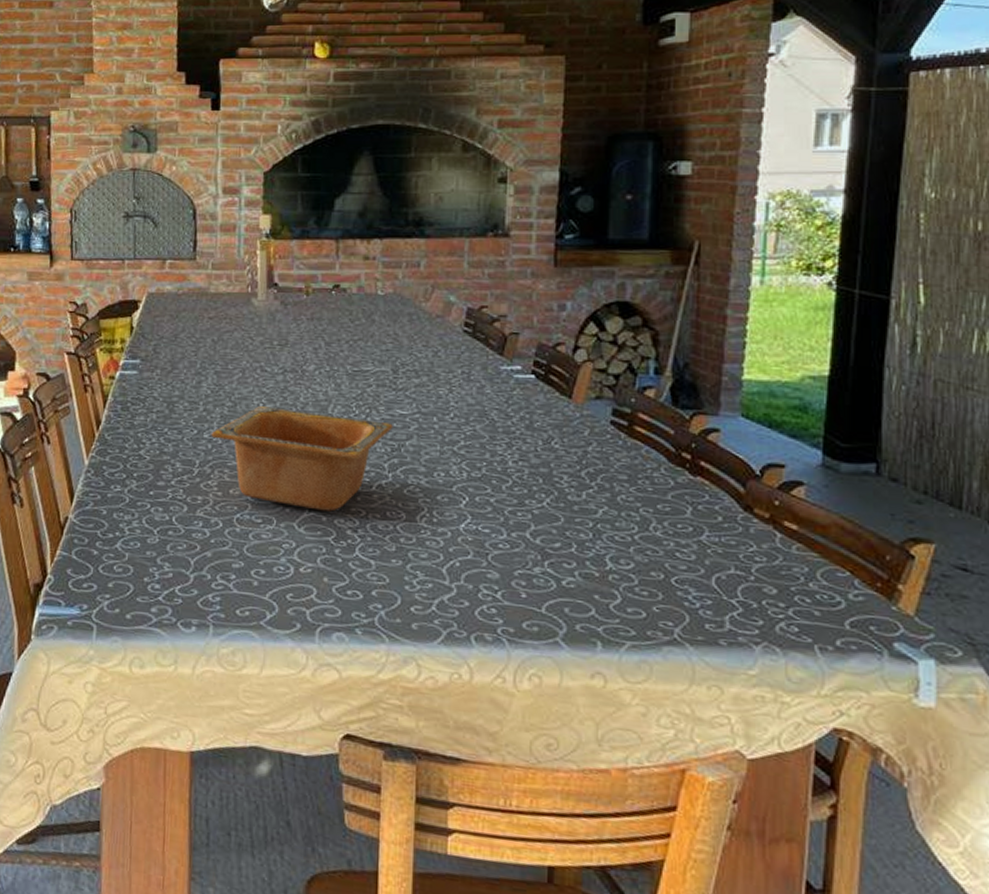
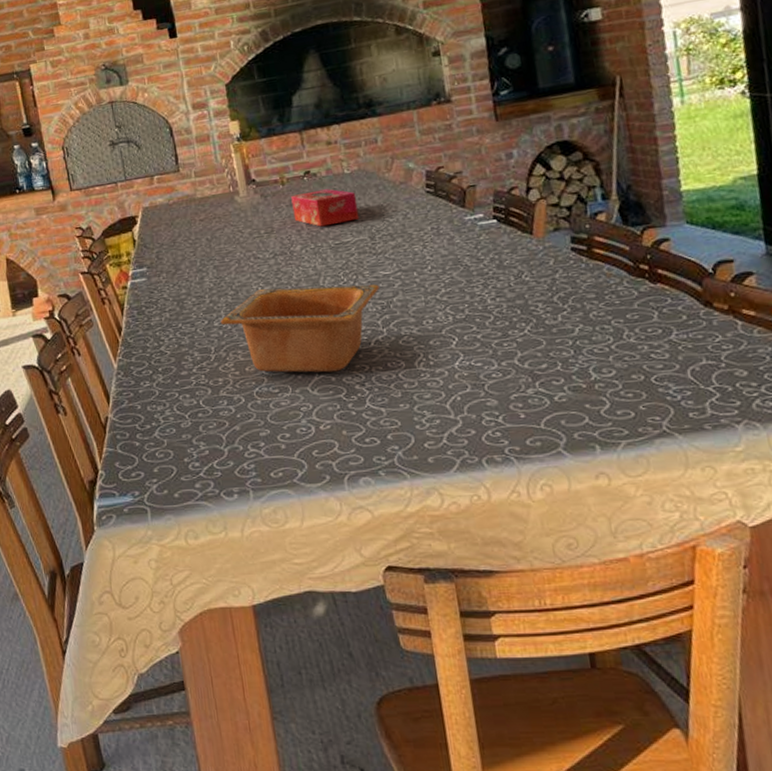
tissue box: none [313,308,386,349] -> present [291,189,360,227]

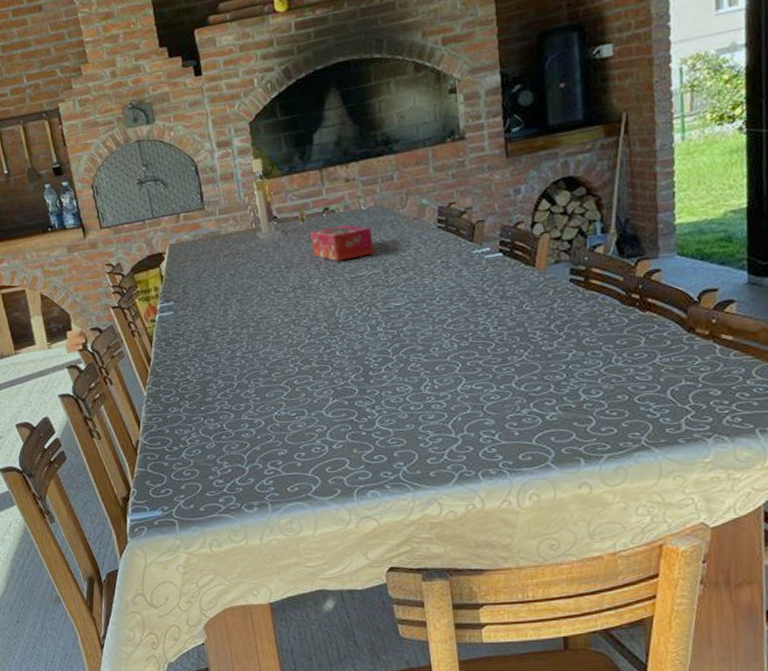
serving bowl: present [220,284,380,373] -> none [242,315,391,398]

